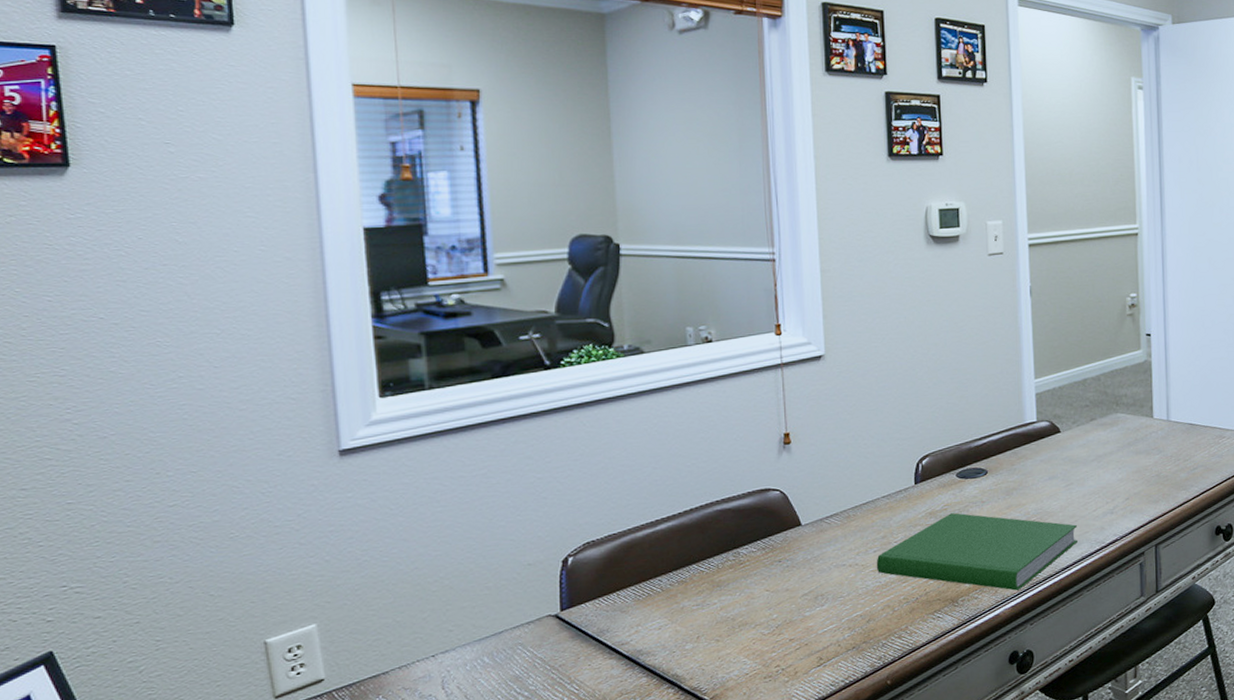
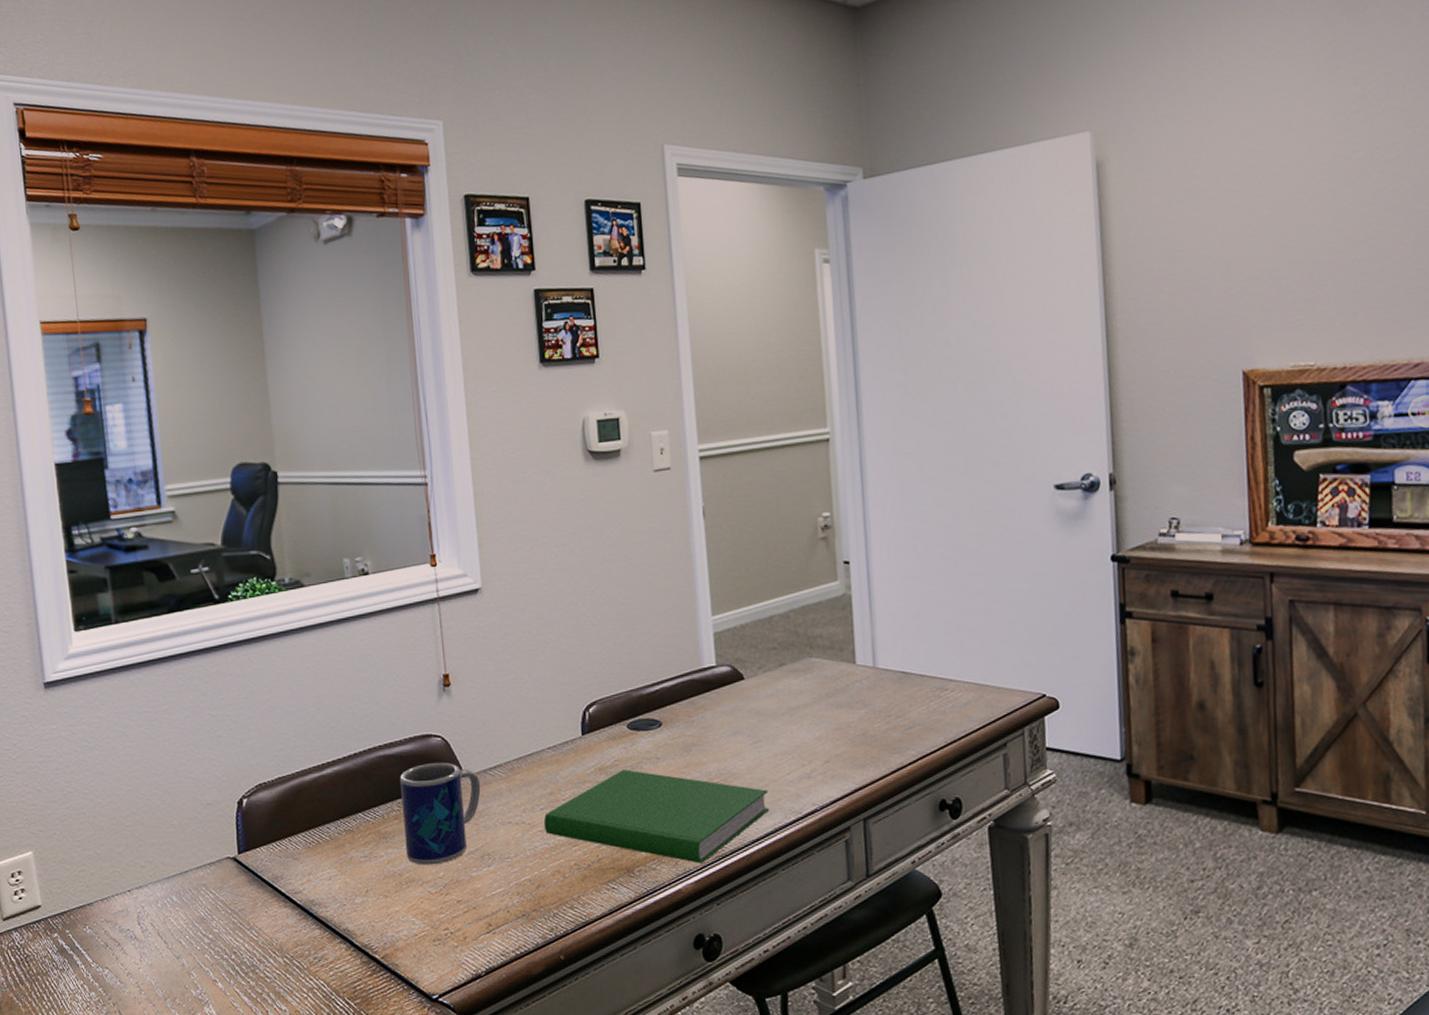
mug: none [736,513,817,609] -> present [399,762,481,865]

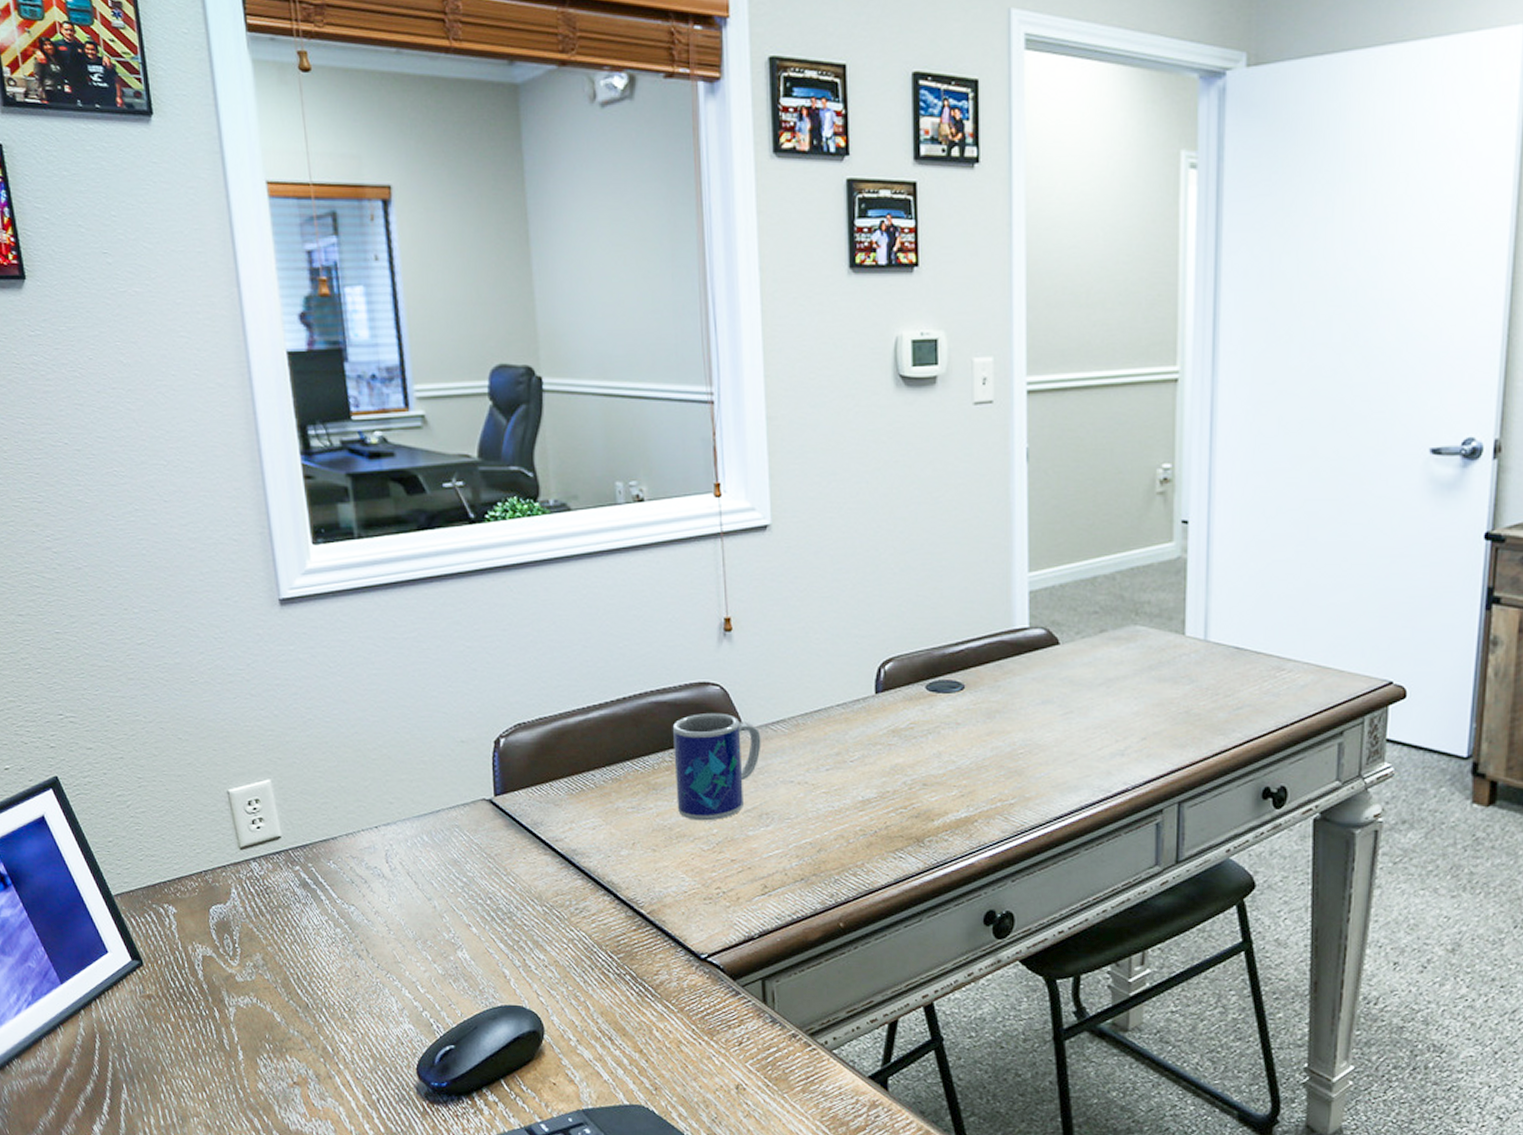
hardcover book: present [543,770,769,863] -> none [828,734,1076,837]

